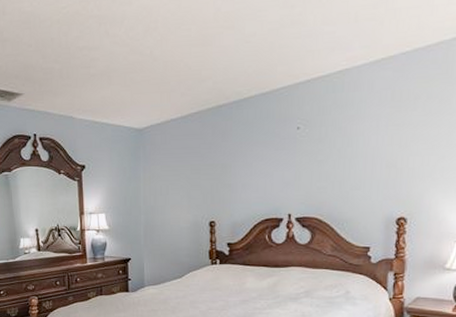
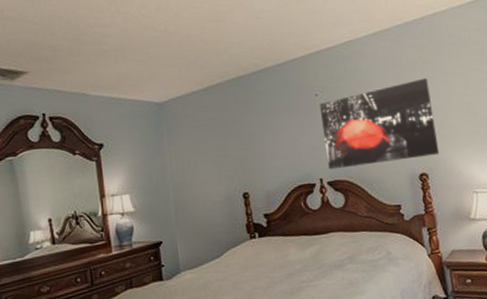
wall art: none [299,114,429,206] -> present [319,77,440,170]

